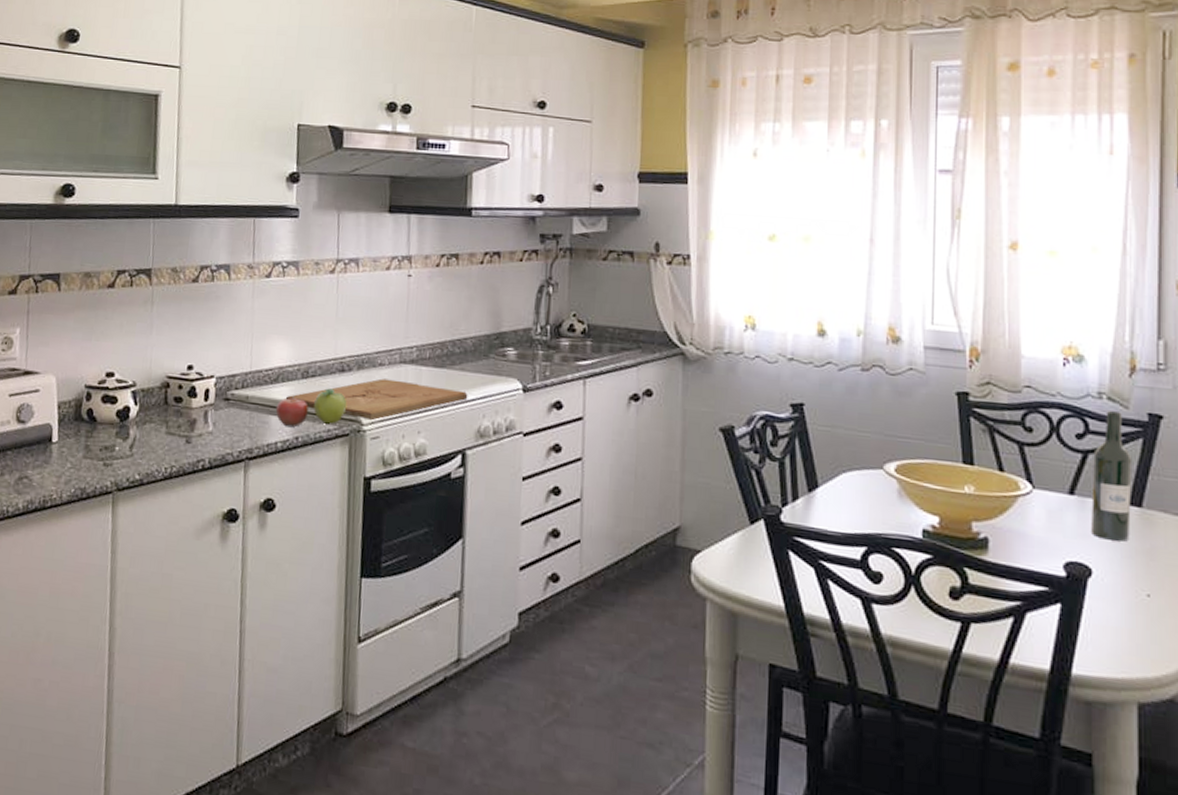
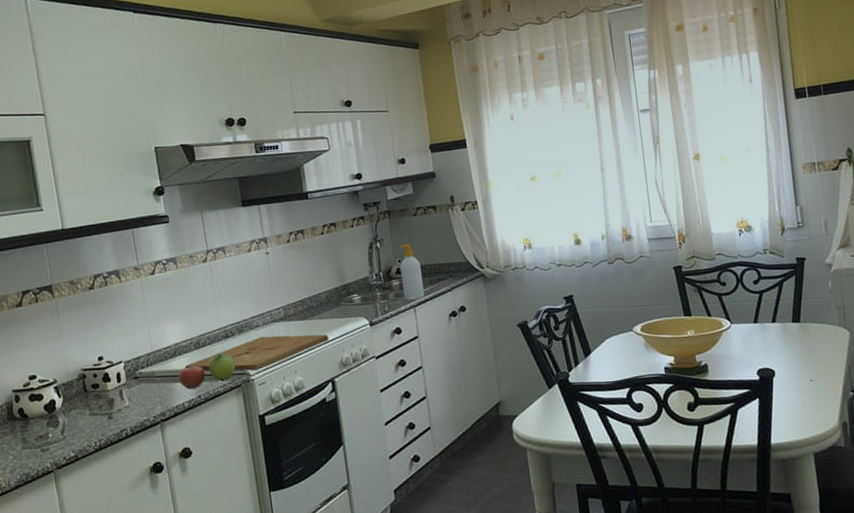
soap bottle: none [573,294,602,370] -> present [399,244,425,301]
wine bottle: present [1091,411,1133,542] -> none [766,260,795,349]

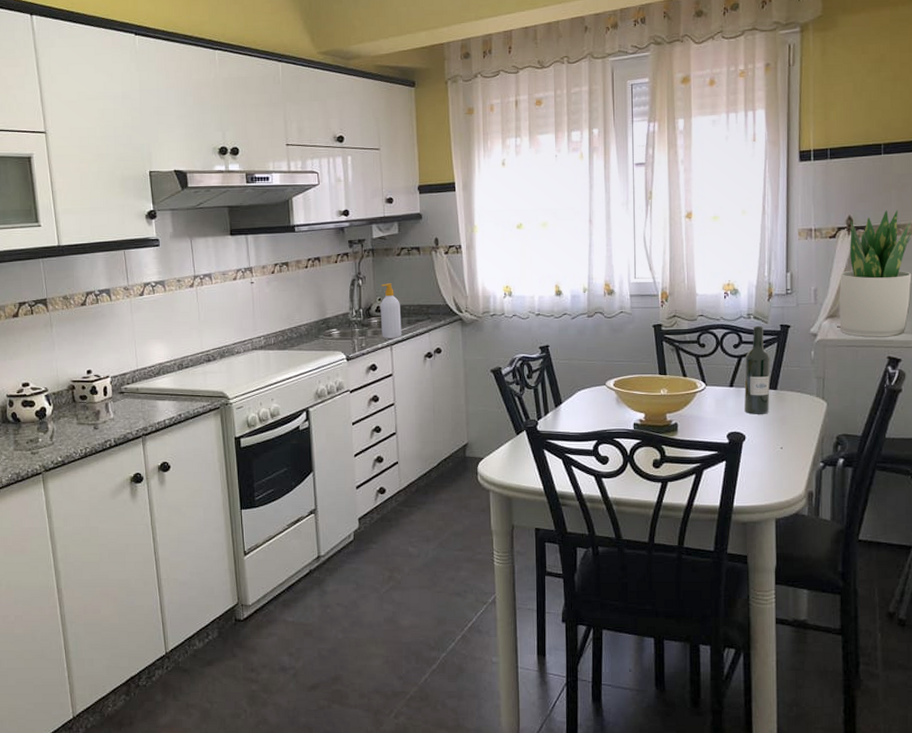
fruit: present [178,364,205,389] -> none [161,383,186,407]
cutting board: present [184,334,329,372] -> none [167,363,306,395]
fruit: present [209,352,236,381] -> none [190,375,216,402]
wine bottle: none [766,260,795,349] -> present [744,326,771,414]

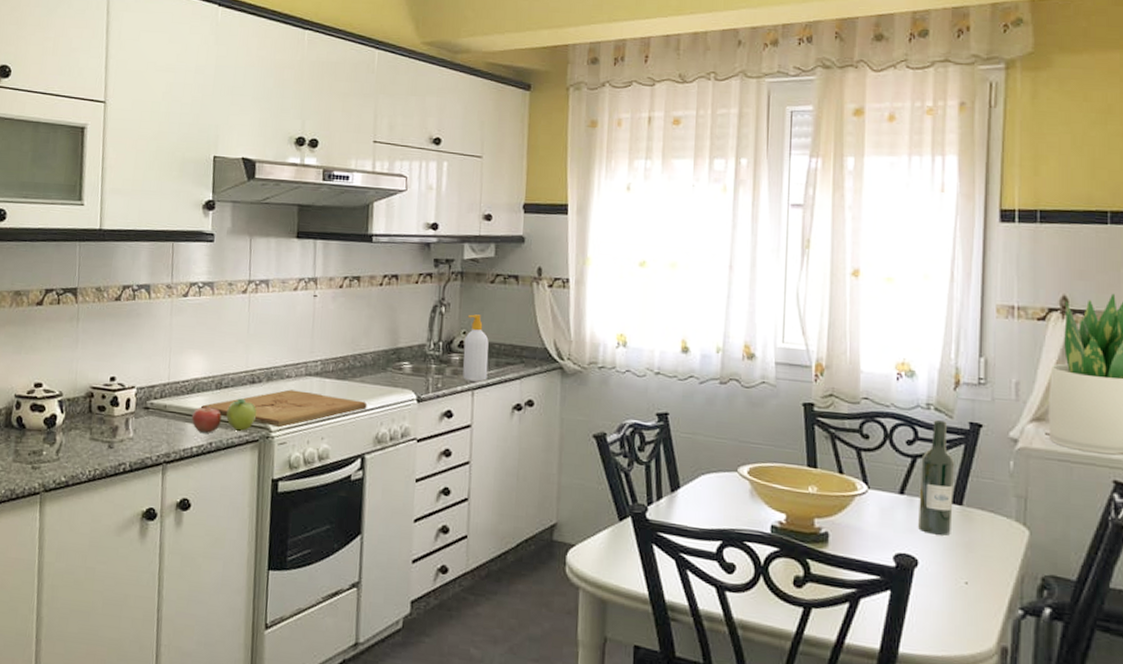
fruit: none [161,383,186,407] -> present [191,404,222,433]
cutting board: none [167,363,306,395] -> present [200,389,368,428]
fruit: none [190,375,216,402] -> present [226,398,257,431]

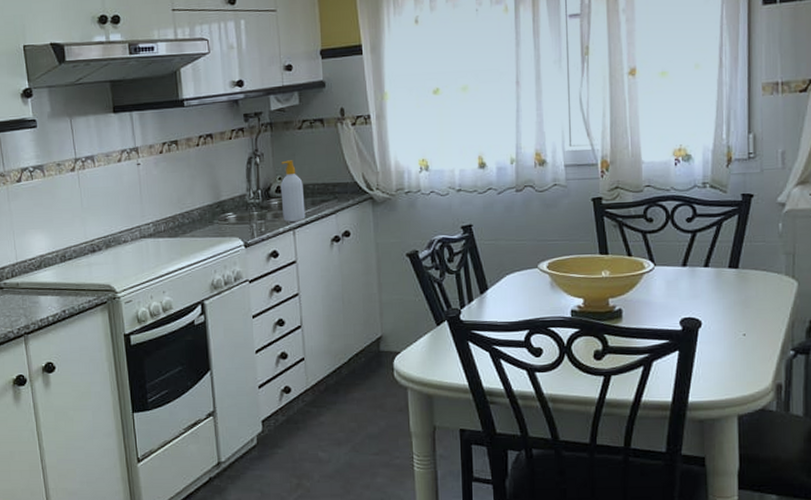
fruit: present [191,404,222,433] -> none [43,277,70,303]
cutting board: present [200,389,368,428] -> none [49,252,200,289]
fruit: present [226,398,257,431] -> none [74,267,102,296]
wine bottle: present [918,420,955,536] -> none [699,196,731,297]

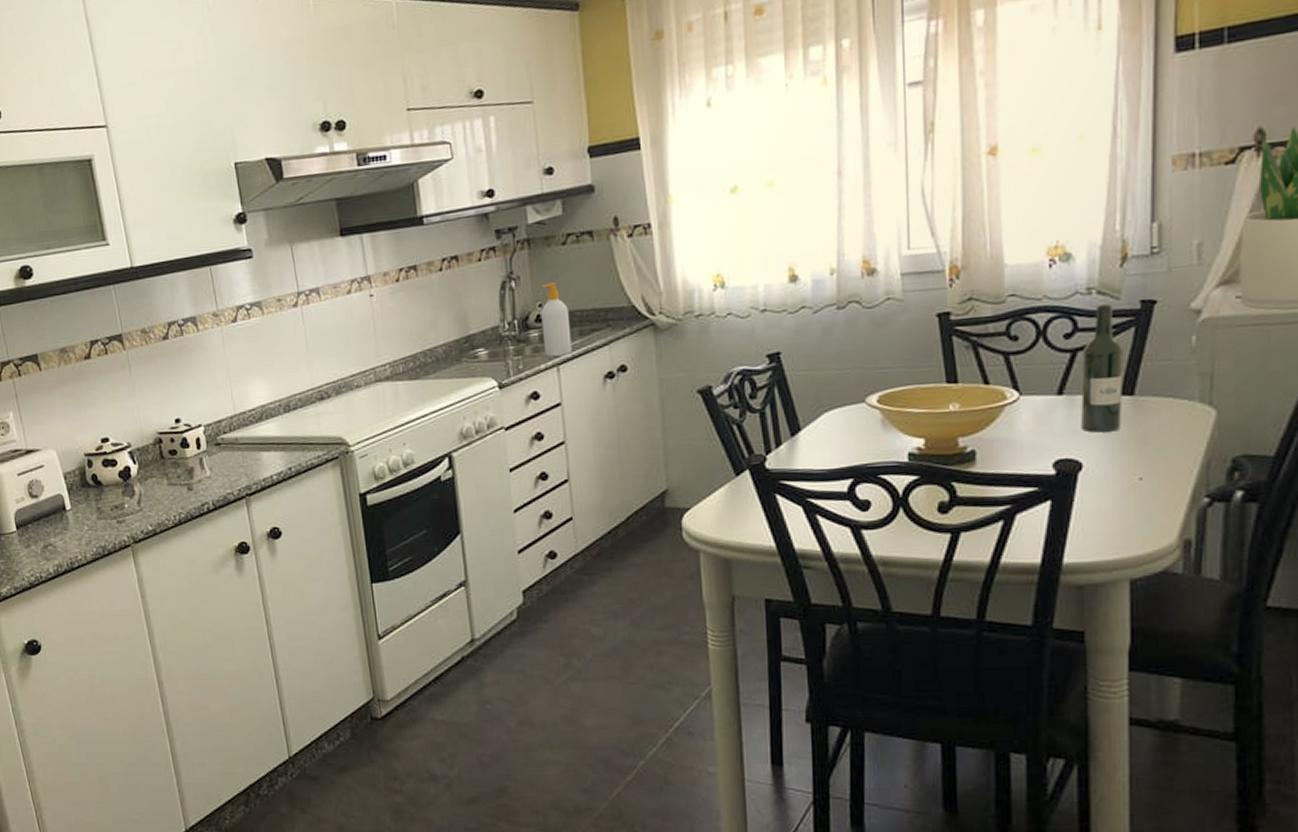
wine bottle: none [699,196,731,297] -> present [1081,304,1124,433]

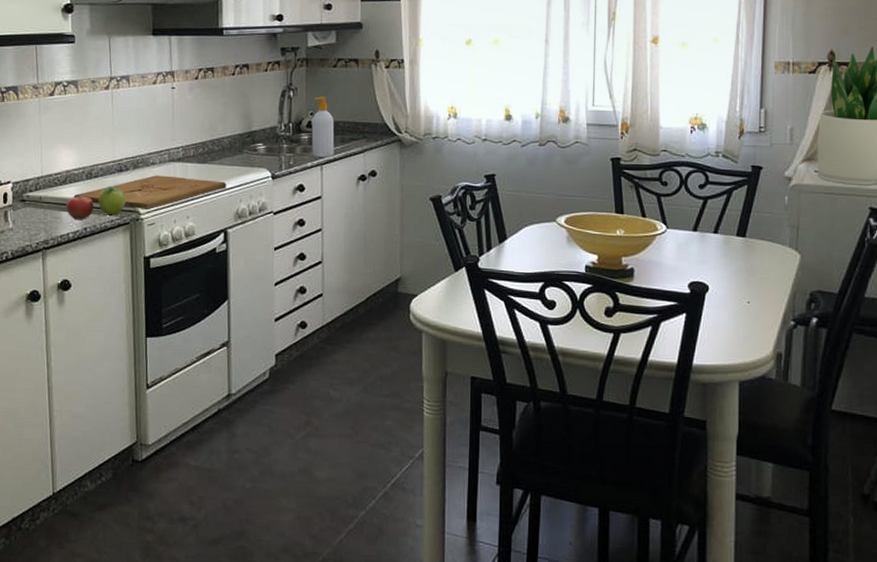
fruit: none [265,430,296,459] -> present [65,194,94,219]
cutting board: none [272,398,446,441] -> present [73,175,227,211]
fruit: none [300,417,332,451] -> present [98,186,126,216]
wine bottle: present [1081,304,1124,433] -> none [709,166,740,264]

